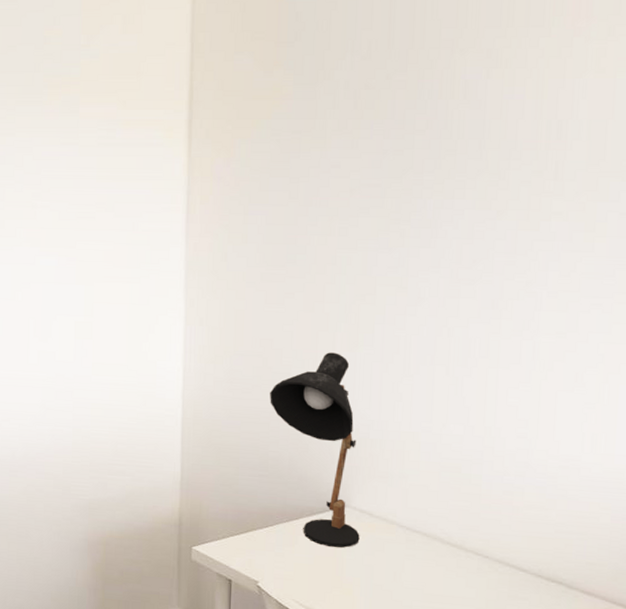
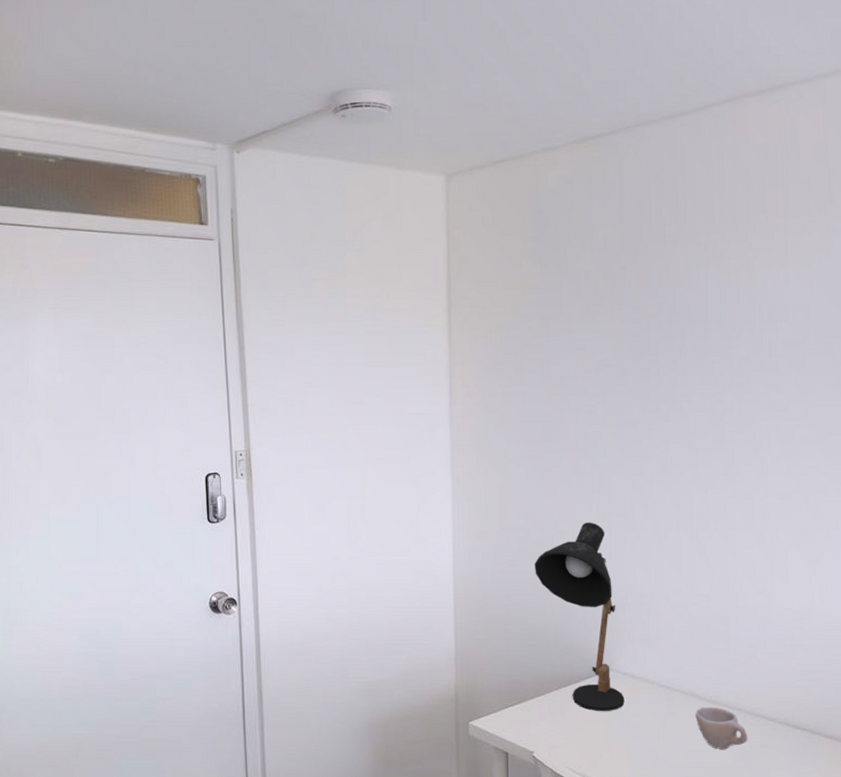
cup: none [437,551,495,596] -> present [695,706,748,749]

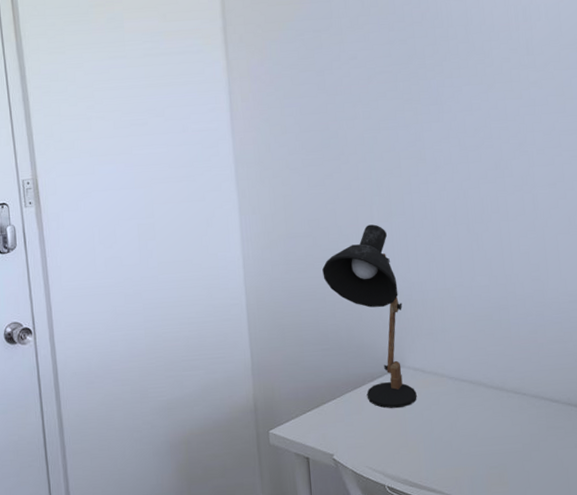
cup: present [695,706,748,749] -> none [484,393,535,435]

